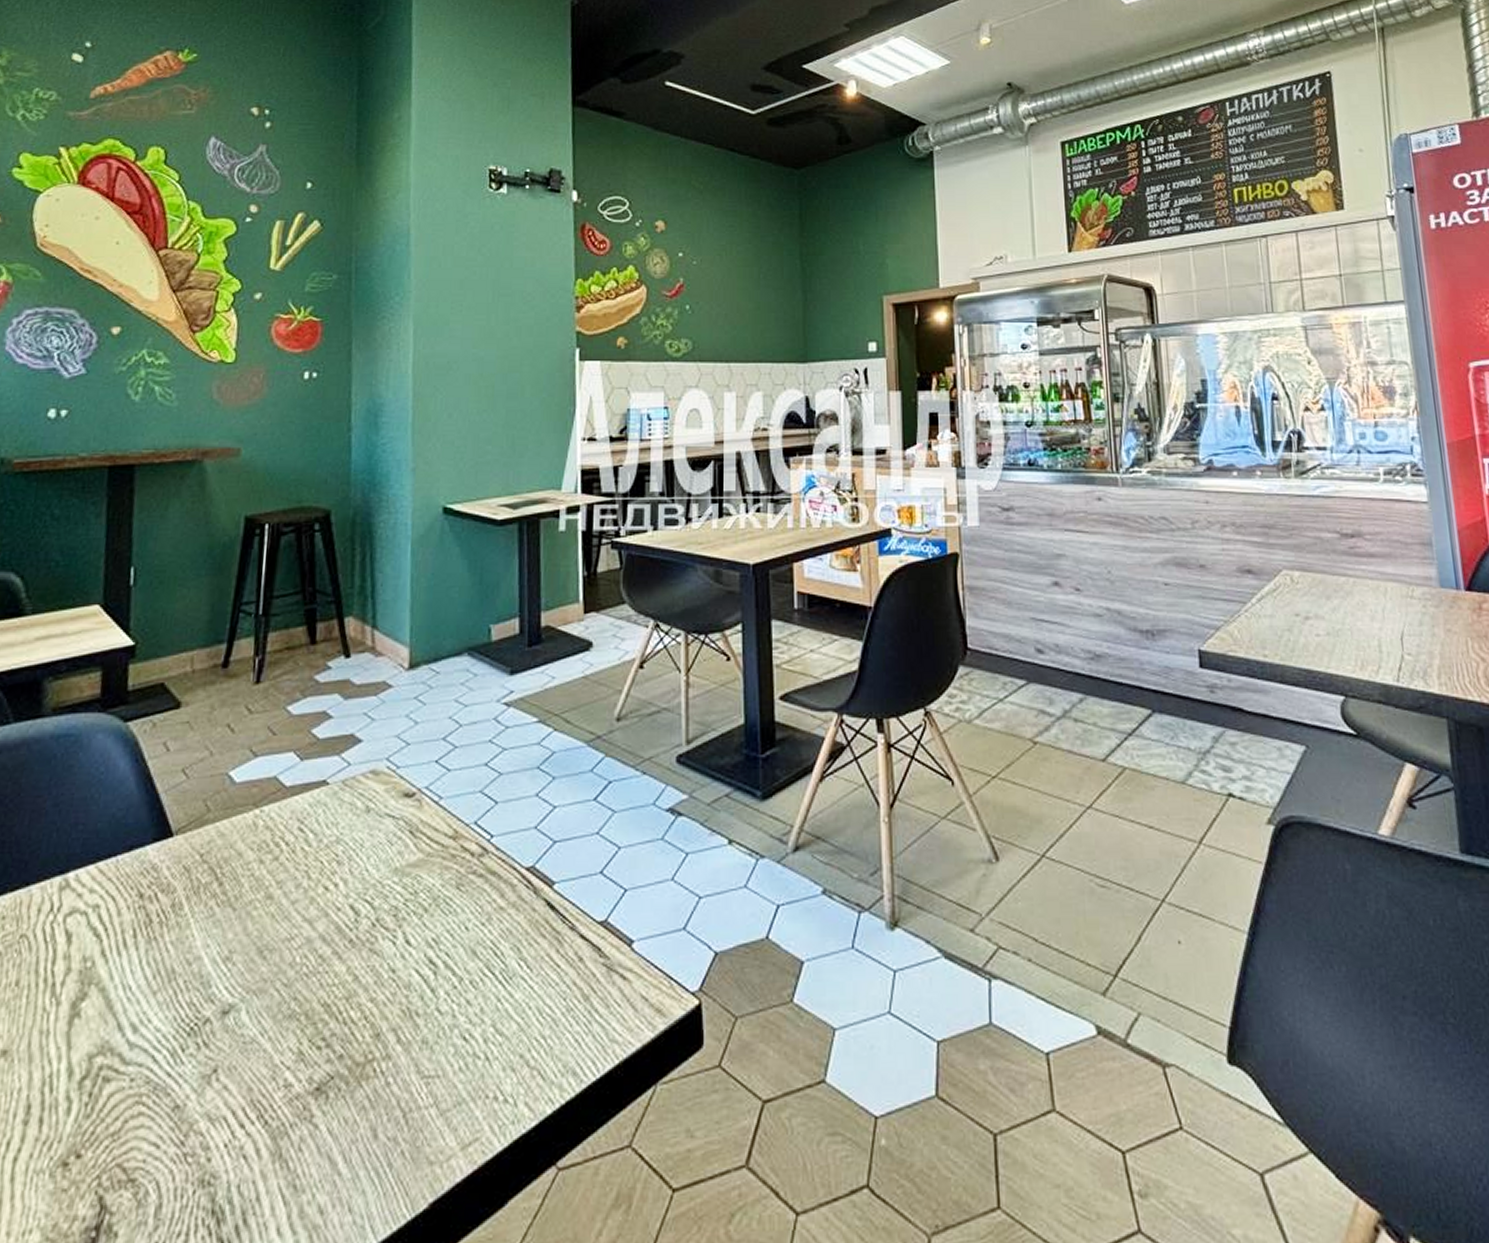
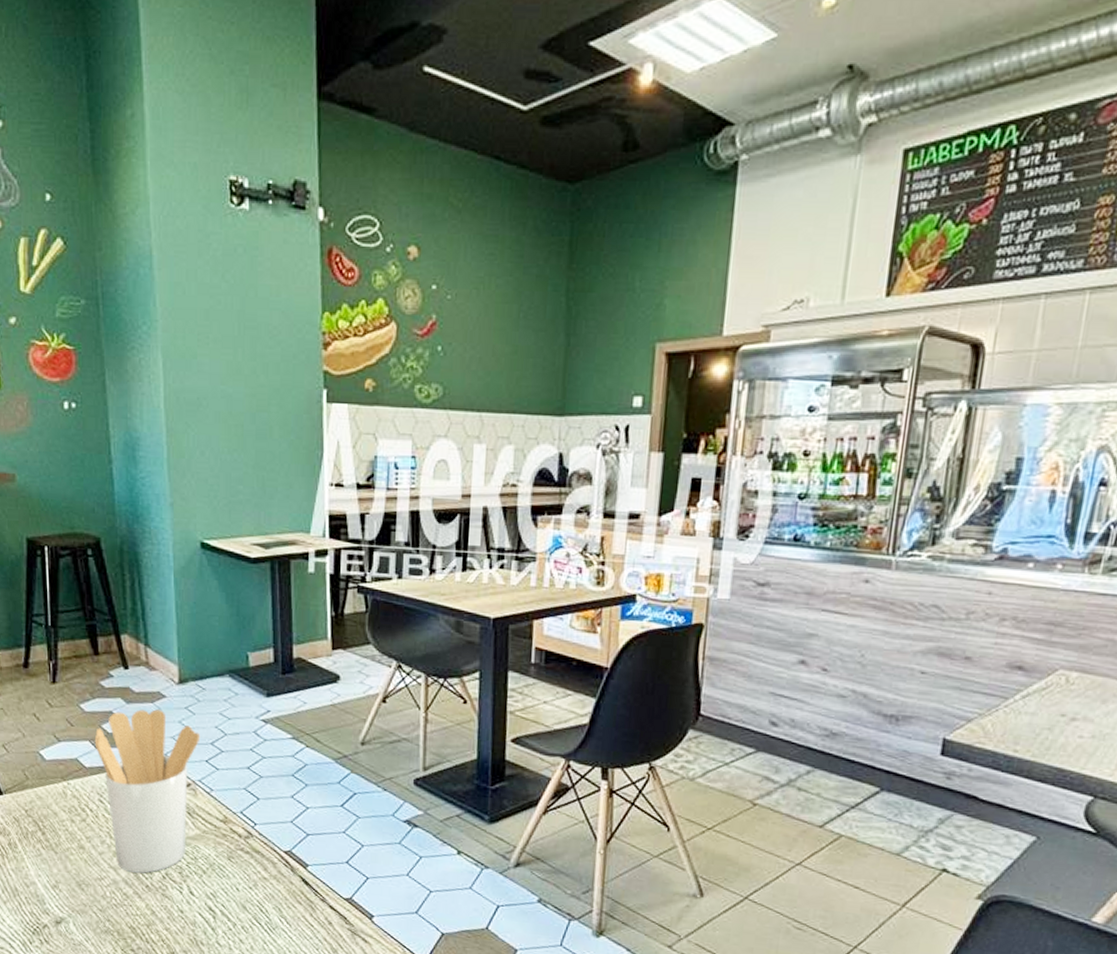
utensil holder: none [300,703,431,923] -> present [94,709,201,874]

